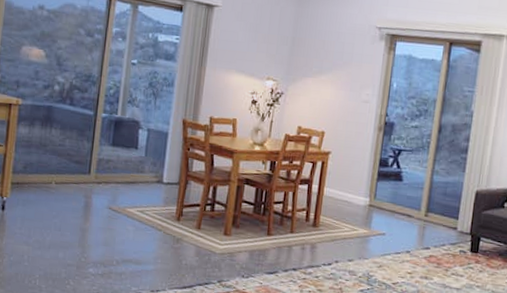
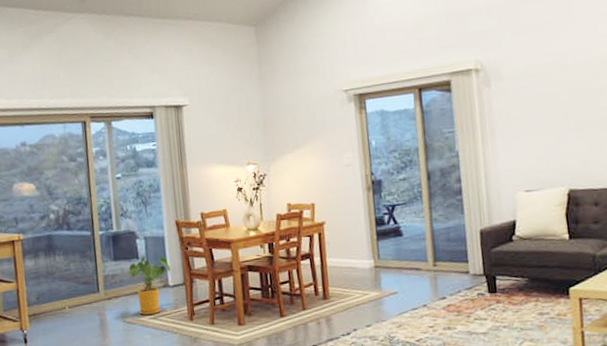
house plant: none [122,148,168,207] -> present [127,256,171,315]

